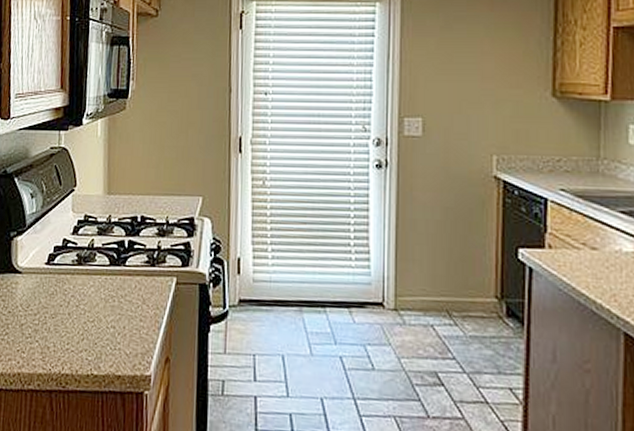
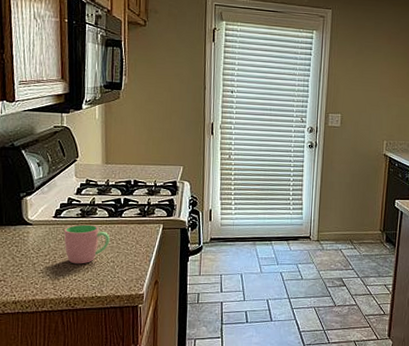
cup: none [57,274,110,329] -> present [64,224,110,264]

